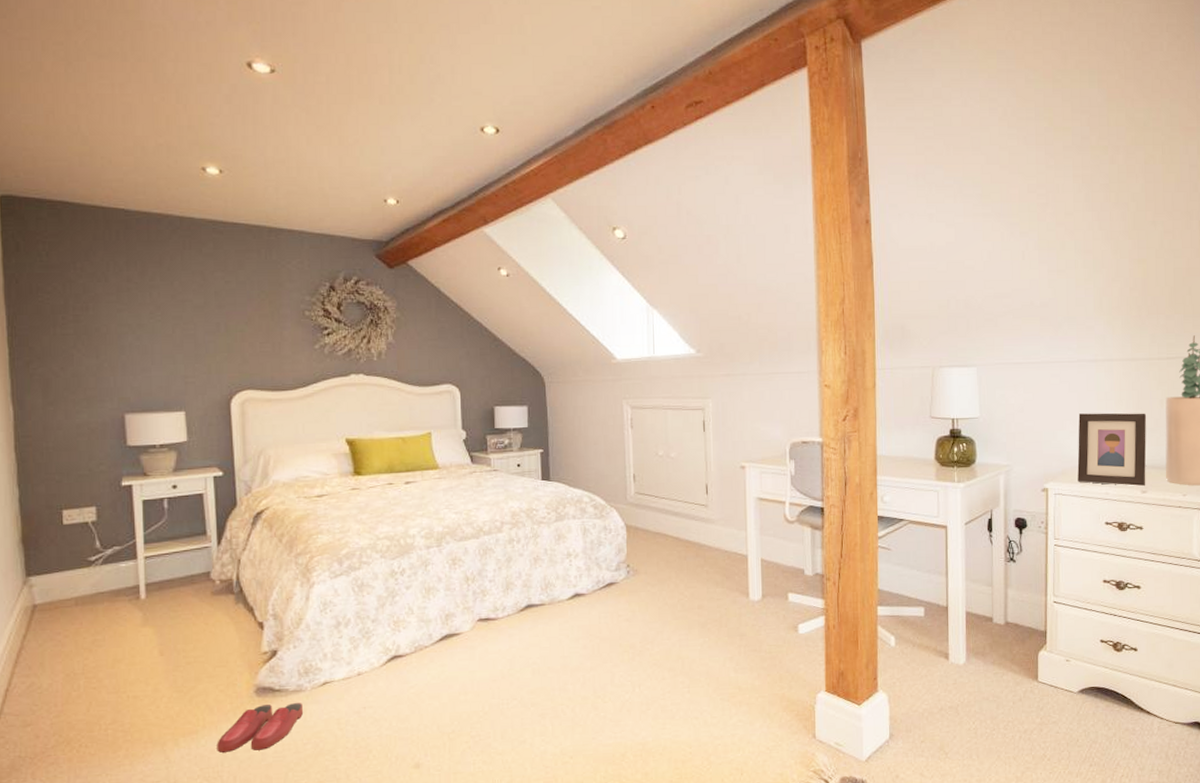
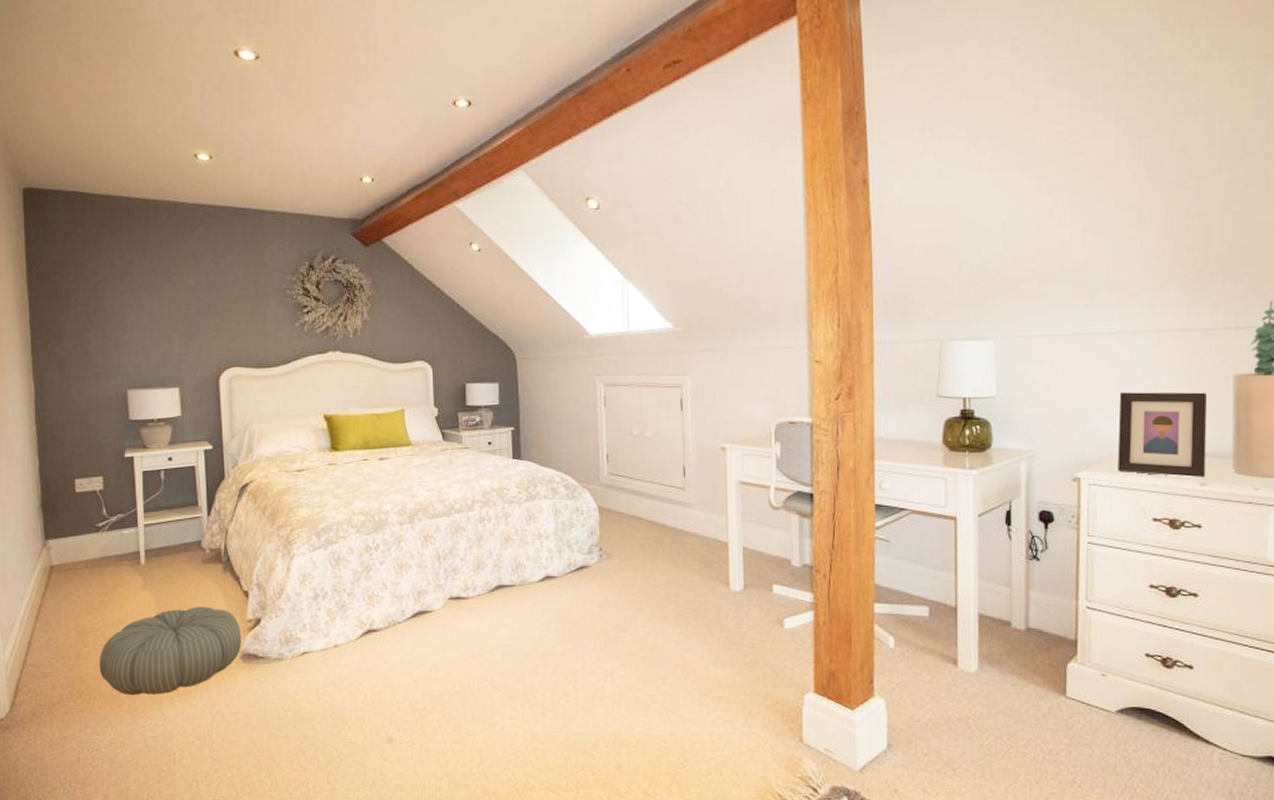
pouf: none [91,640,256,740] -> present [99,607,242,696]
slippers: present [217,702,303,753] -> none [207,670,284,714]

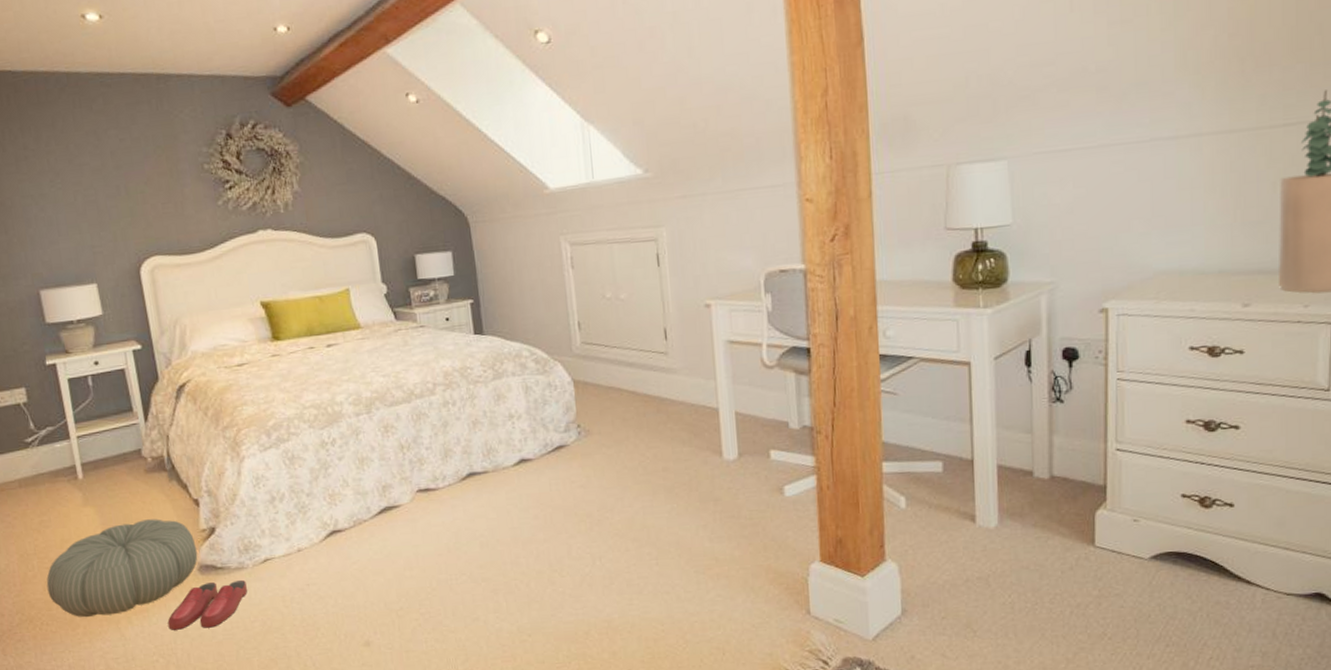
slippers: none [207,670,284,714] -> present [167,579,247,630]
picture frame: present [1117,392,1208,478] -> none [1150,201,1252,299]

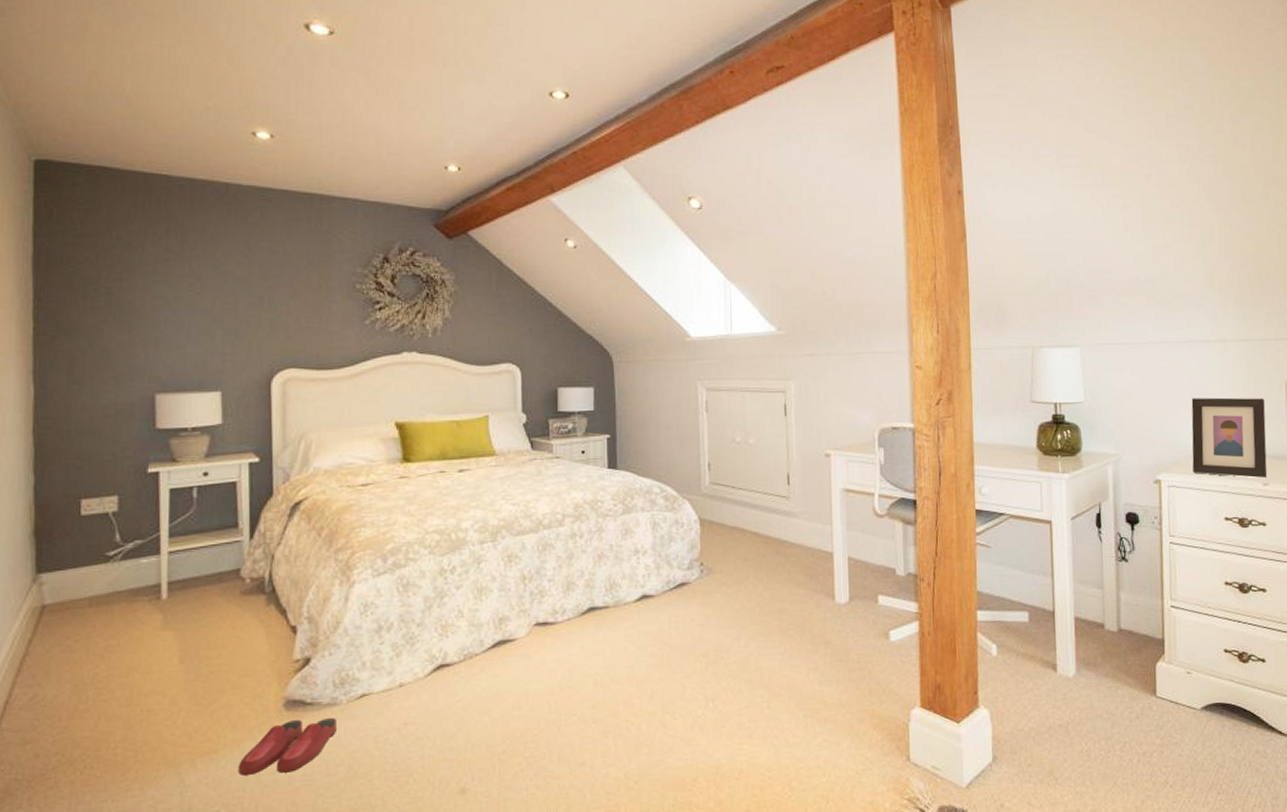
pouf: present [46,519,198,618] -> none [99,646,286,760]
picture frame: none [1150,201,1252,299] -> present [1191,397,1268,479]

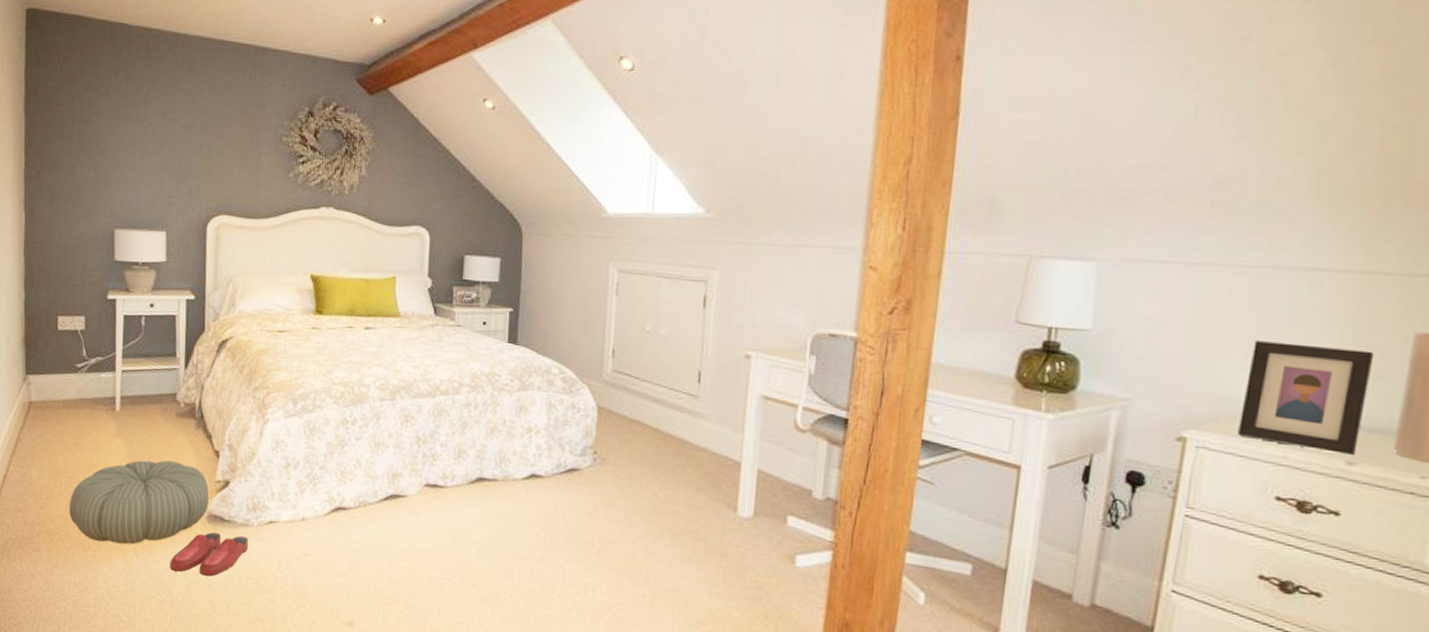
pouf: none [99,646,286,760] -> present [69,460,209,545]

